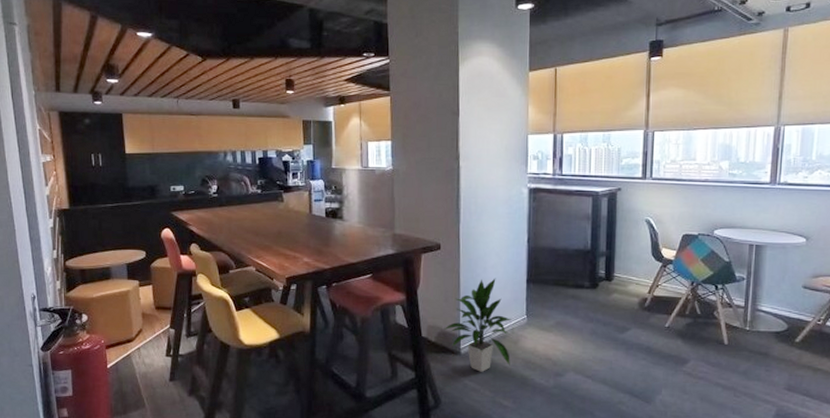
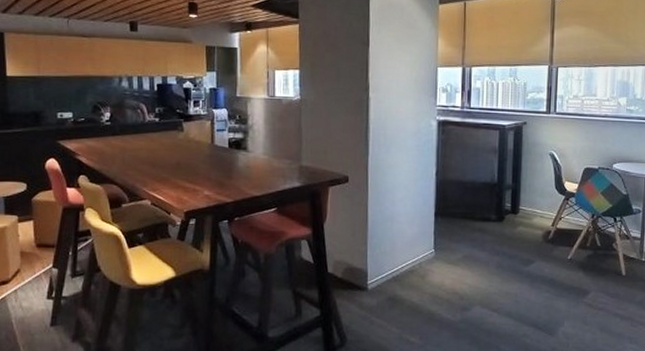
indoor plant: present [444,278,511,372] -> none [351,211,419,308]

